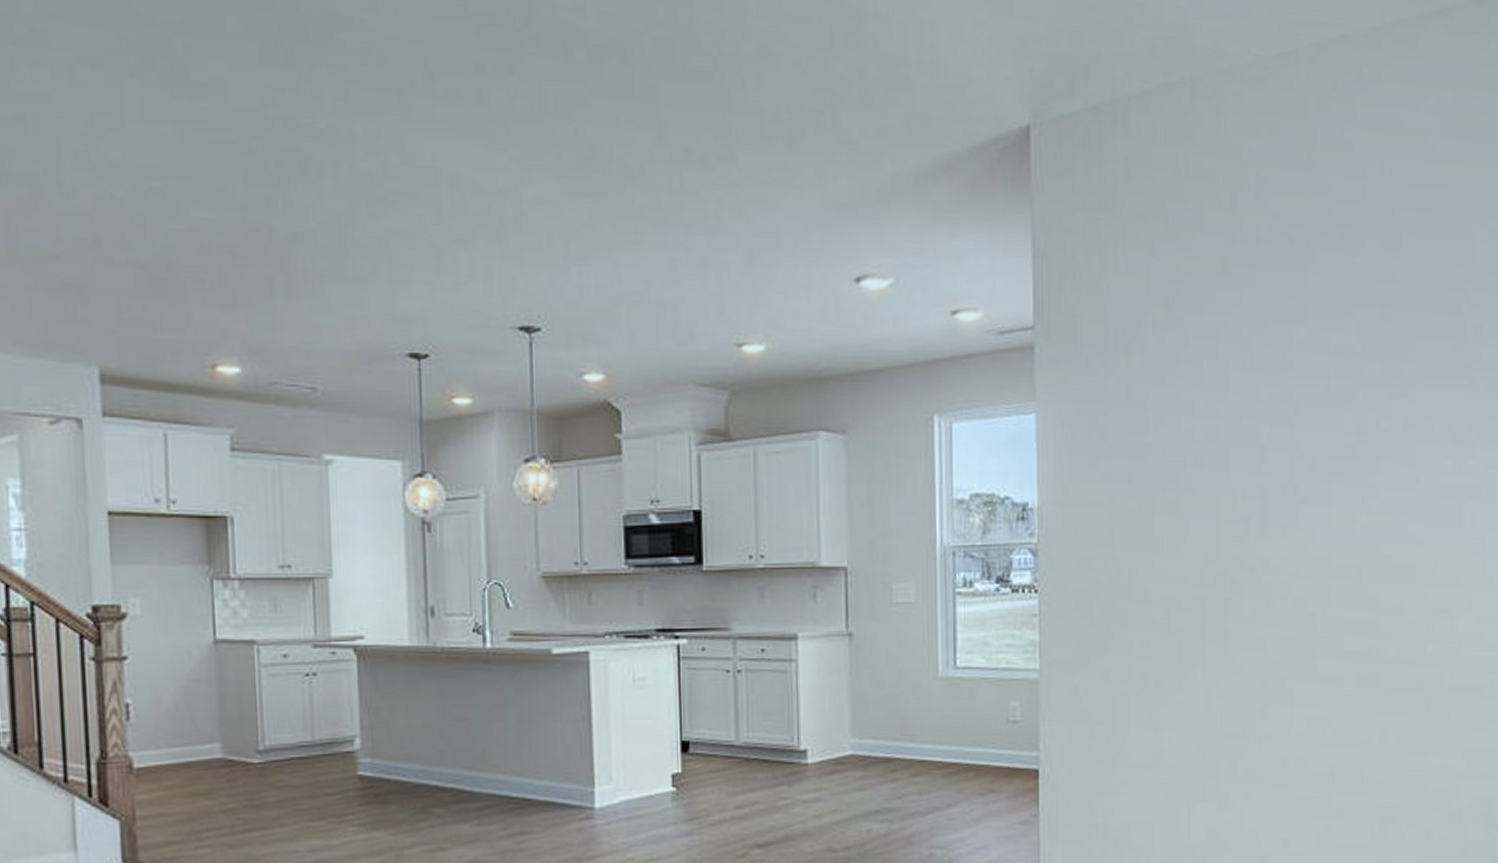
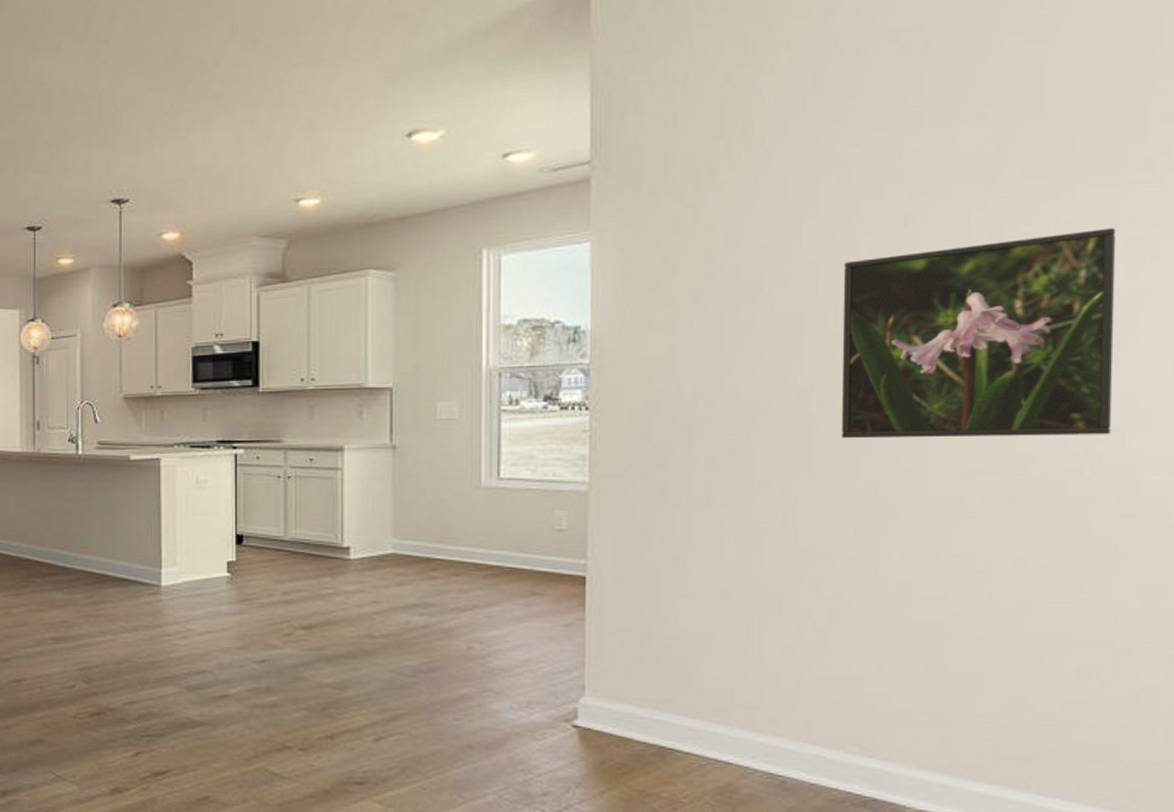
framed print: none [1249,427,1446,621] -> present [841,228,1117,439]

